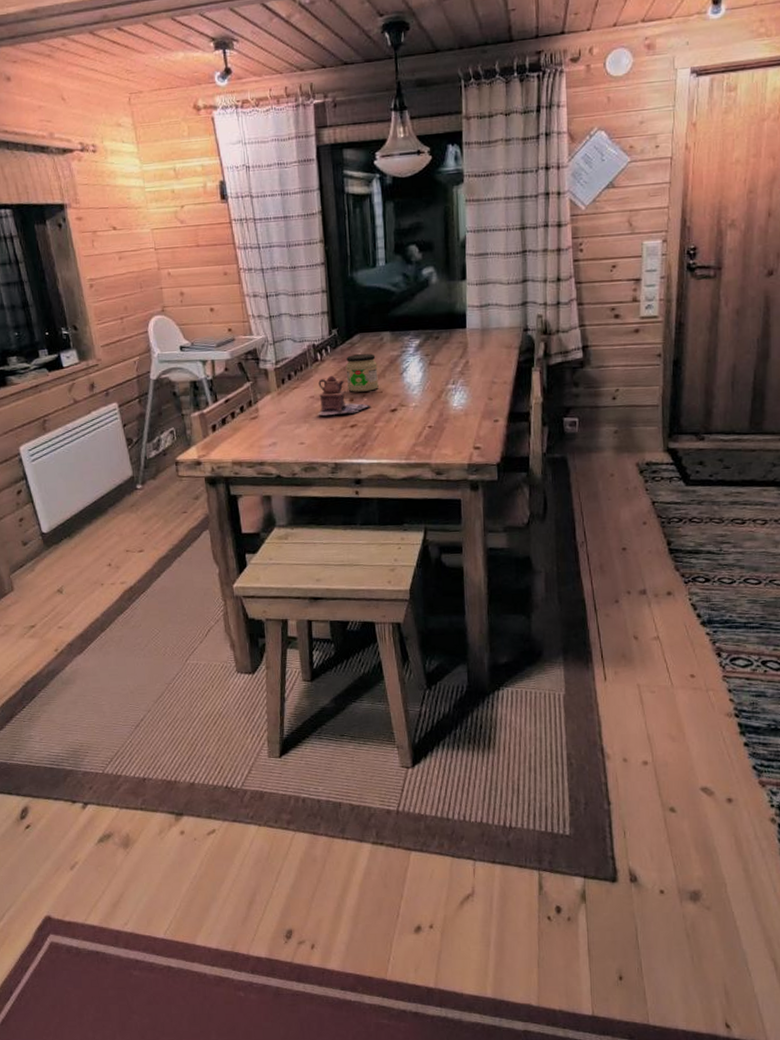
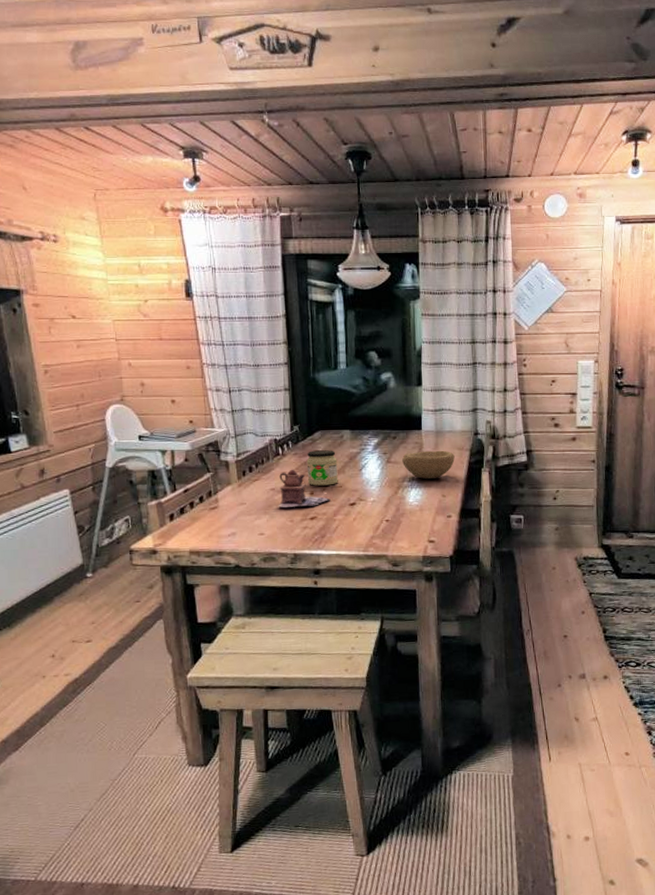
bowl: none [445,349,502,382] -> present [402,450,455,480]

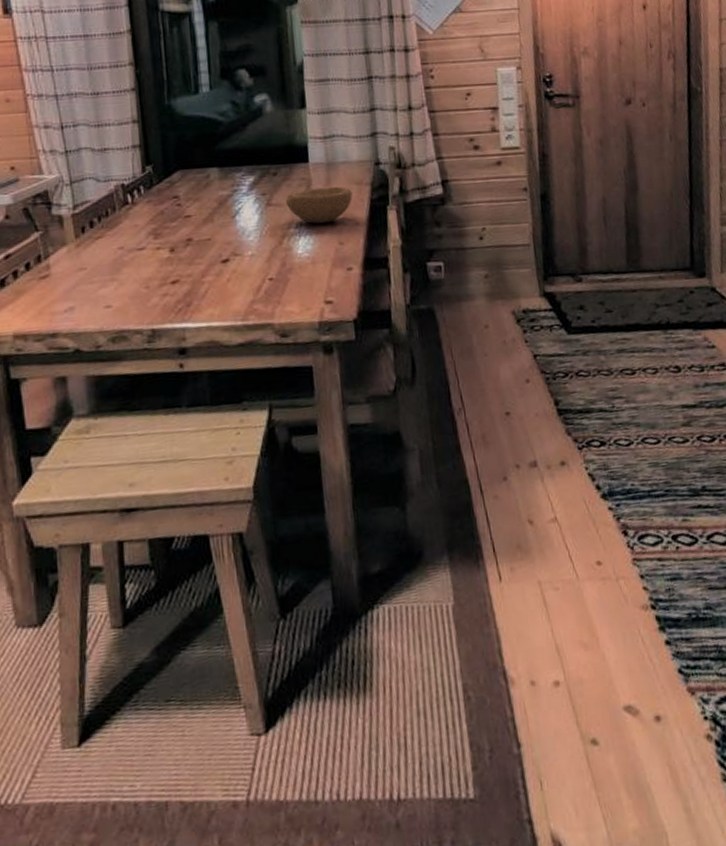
teapot: present [277,469,331,507] -> none [127,220,197,271]
jar: present [306,450,338,486] -> none [163,194,206,241]

